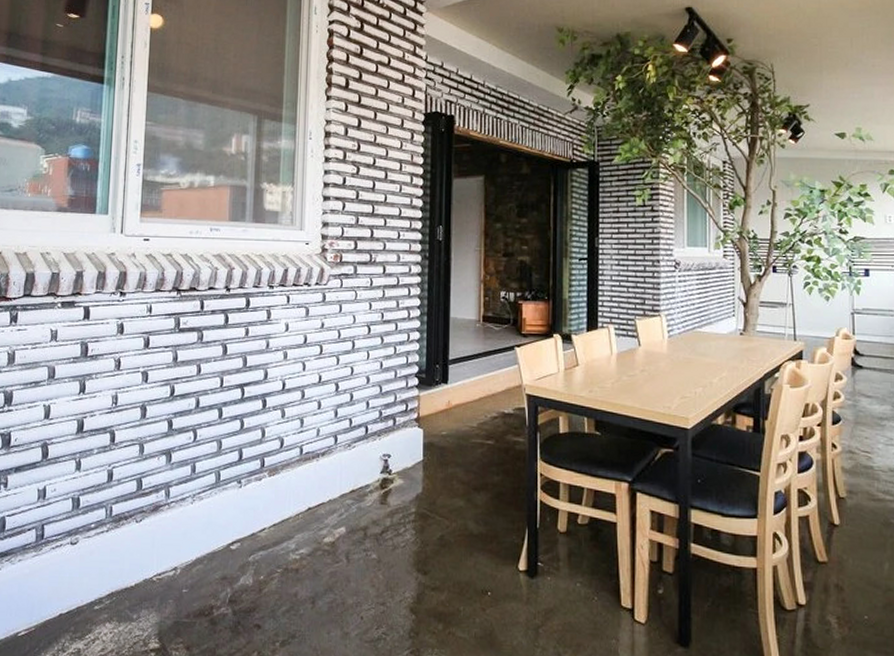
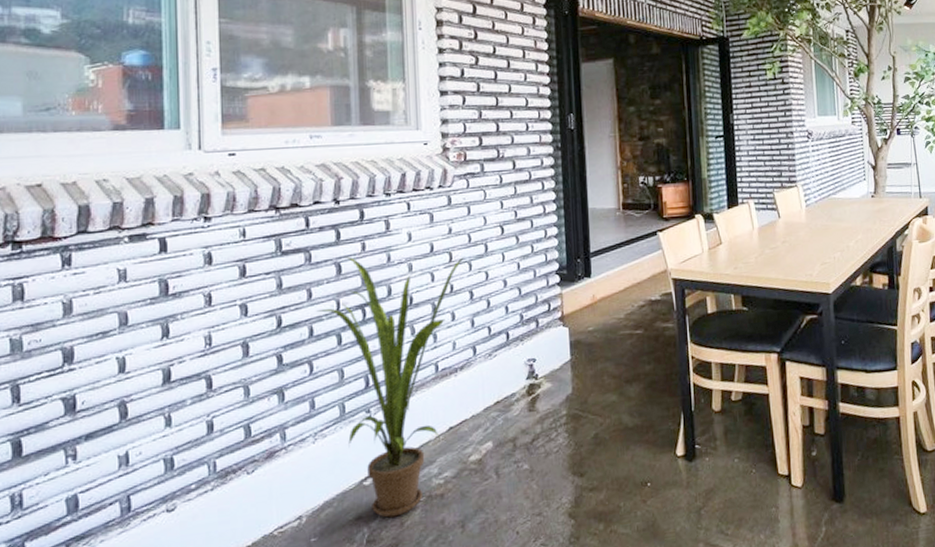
house plant: none [203,339,334,583] -> present [316,256,465,518]

